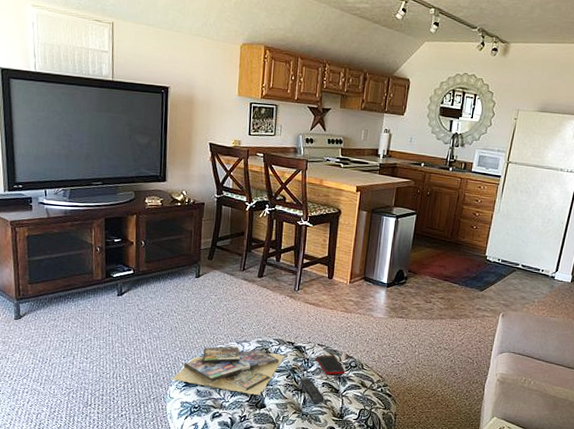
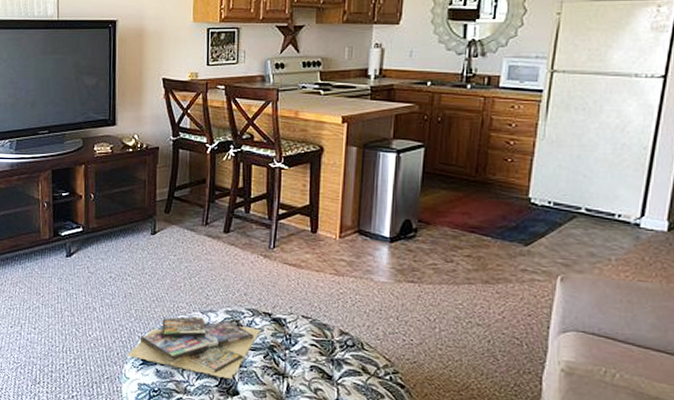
remote control: present [298,377,324,403] -> none [279,358,314,393]
cell phone: present [316,355,345,375] -> none [300,330,340,356]

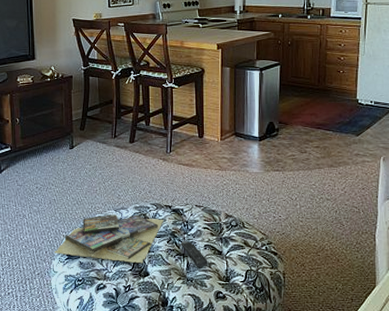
remote control: none [279,358,314,393] -> present [179,241,208,267]

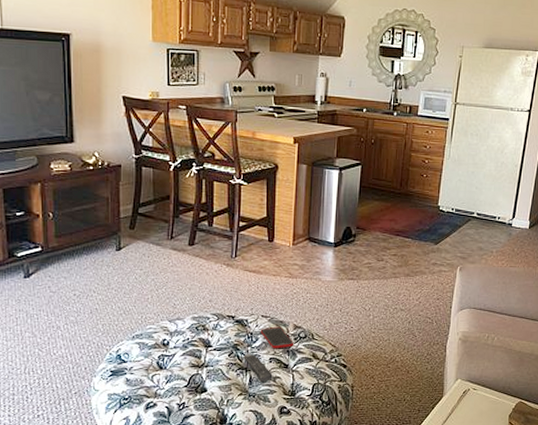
video game cases: present [55,214,164,264] -> none [96,325,226,379]
cell phone: none [195,215,227,237] -> present [260,326,294,349]

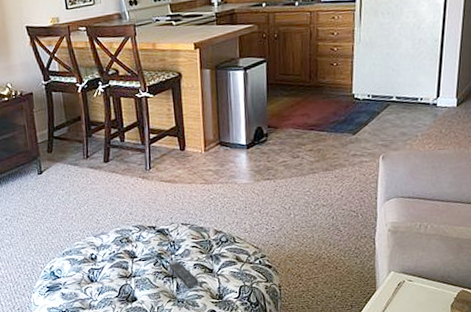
cell phone: present [260,326,294,349] -> none [181,232,217,255]

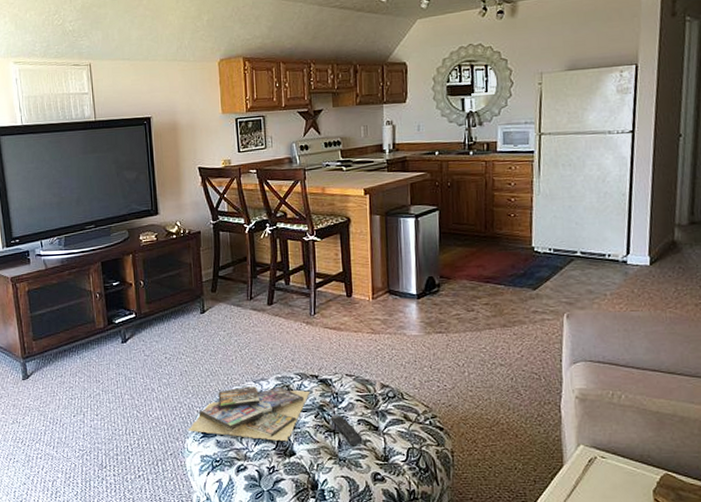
video game cases: none [33,238,149,289] -> present [188,386,311,442]

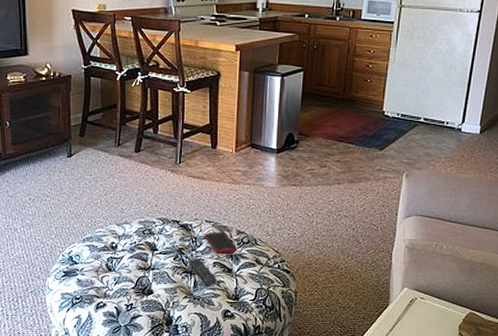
video game cases: present [188,386,311,442] -> none [50,229,171,281]
cell phone: none [345,385,383,410] -> present [204,231,238,254]

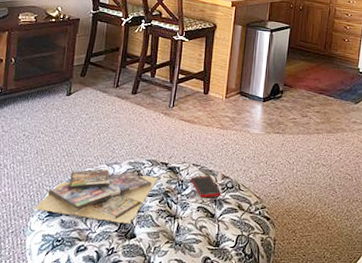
video game cases: none [50,229,171,281] -> present [34,169,159,225]
remote control: present [187,258,217,285] -> none [172,202,199,231]

